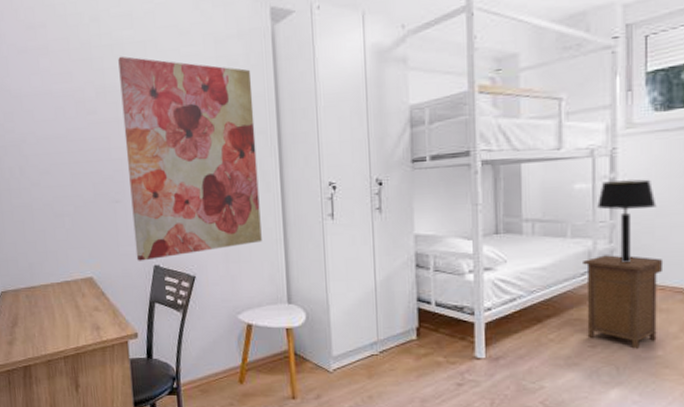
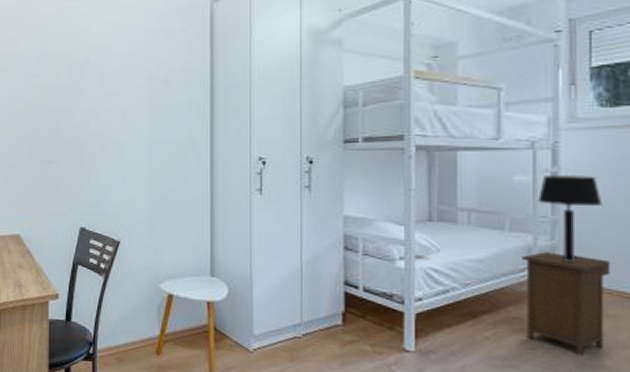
wall art: present [118,56,262,261] -> none [62,25,188,222]

